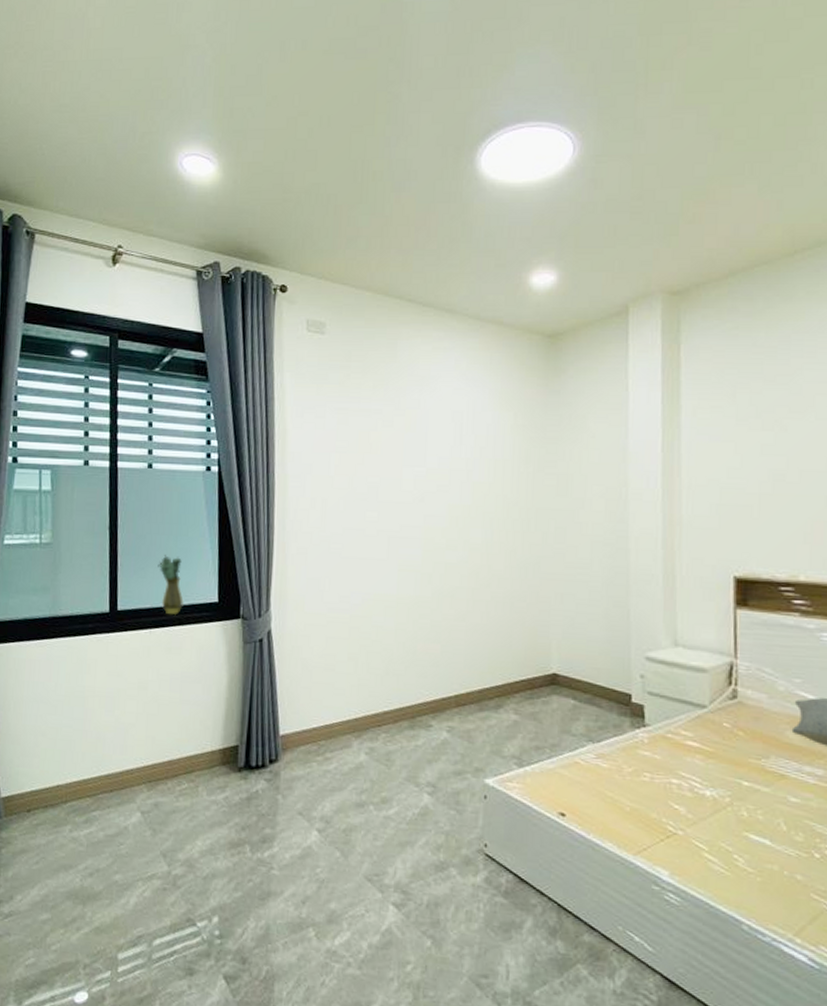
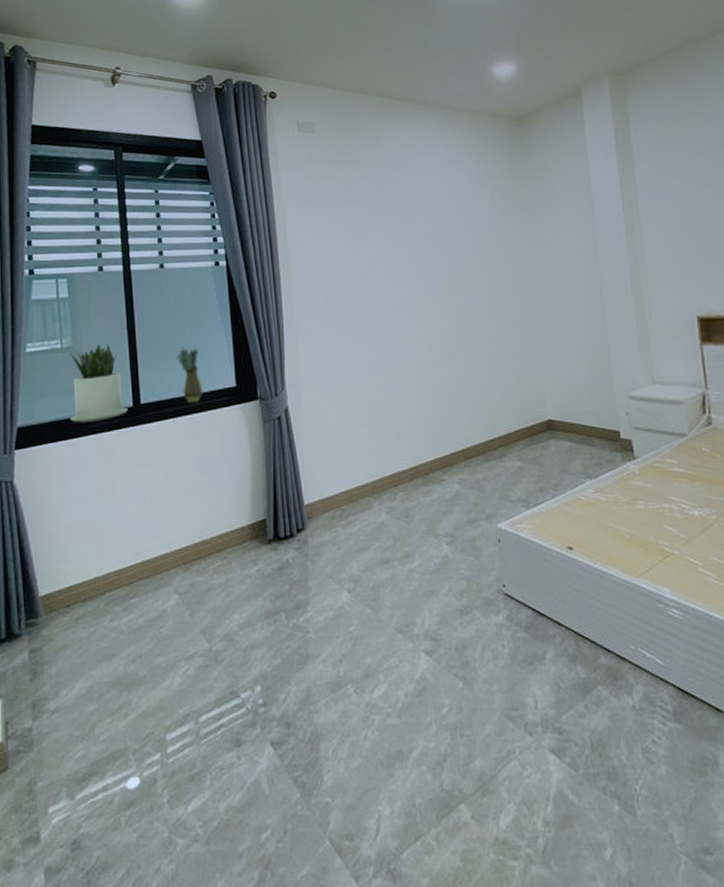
planter: none [43,543,104,625] -> present [69,344,128,423]

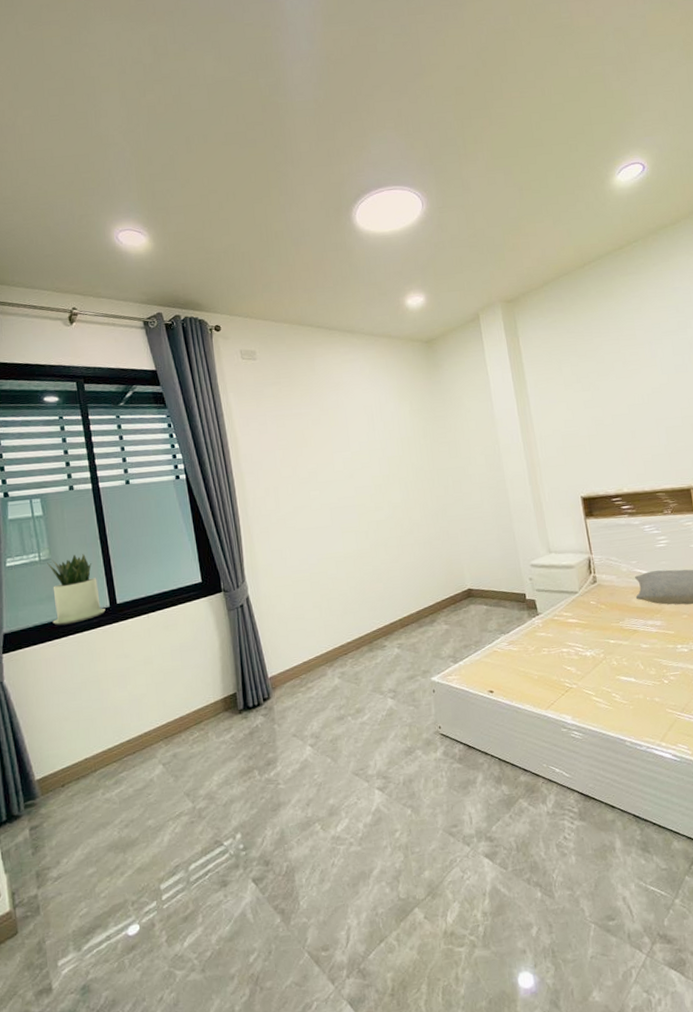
vase: present [176,347,203,404] -> none [146,552,173,600]

